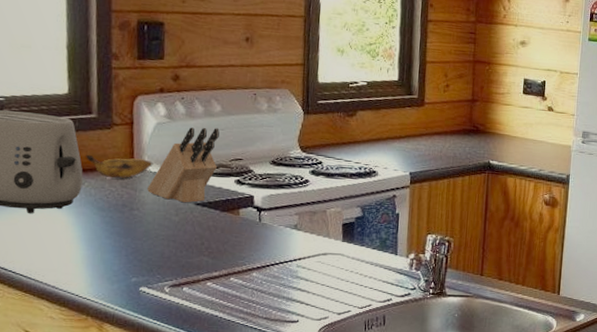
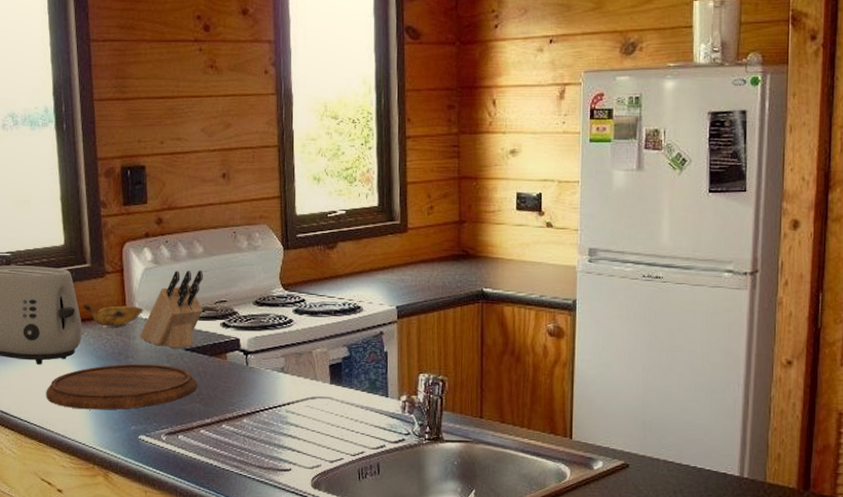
cutting board: none [36,216,207,262] -> present [46,363,198,410]

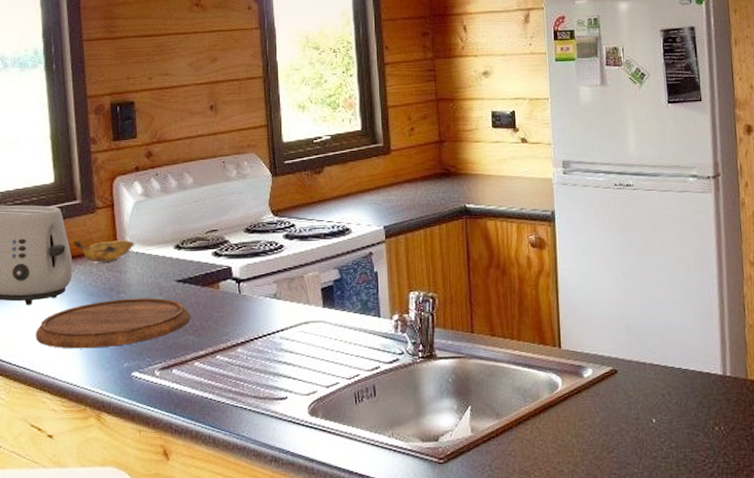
knife block: present [140,270,203,349] -> none [131,201,194,281]

